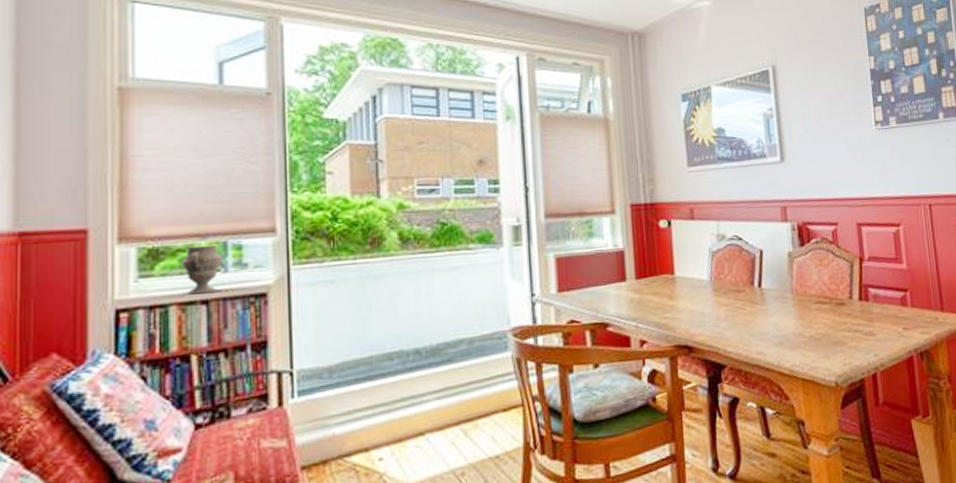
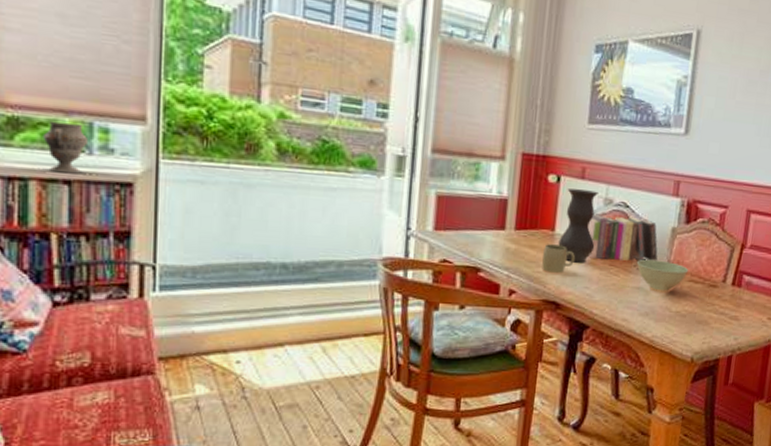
mug: none [666,287,699,318] -> present [541,244,575,274]
vase: none [679,229,716,303] -> present [558,188,600,263]
books: none [705,248,780,296] -> present [587,214,658,261]
bowl: none [760,286,813,320] -> present [636,259,689,293]

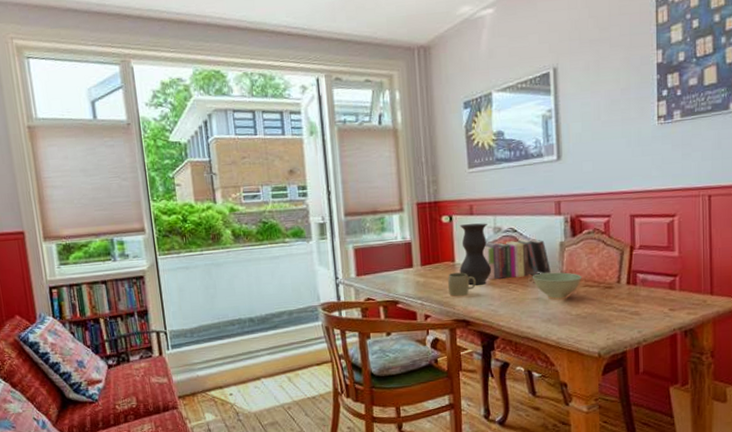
decorative vase: present [42,120,87,174] -> none [85,241,112,277]

